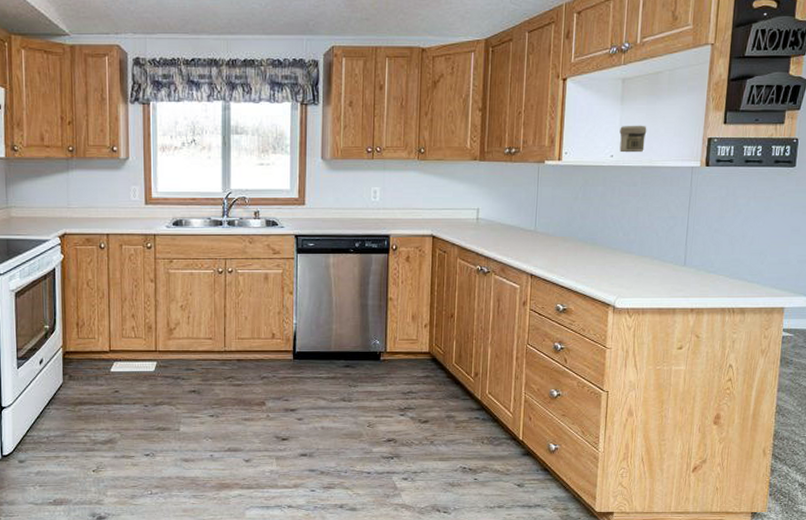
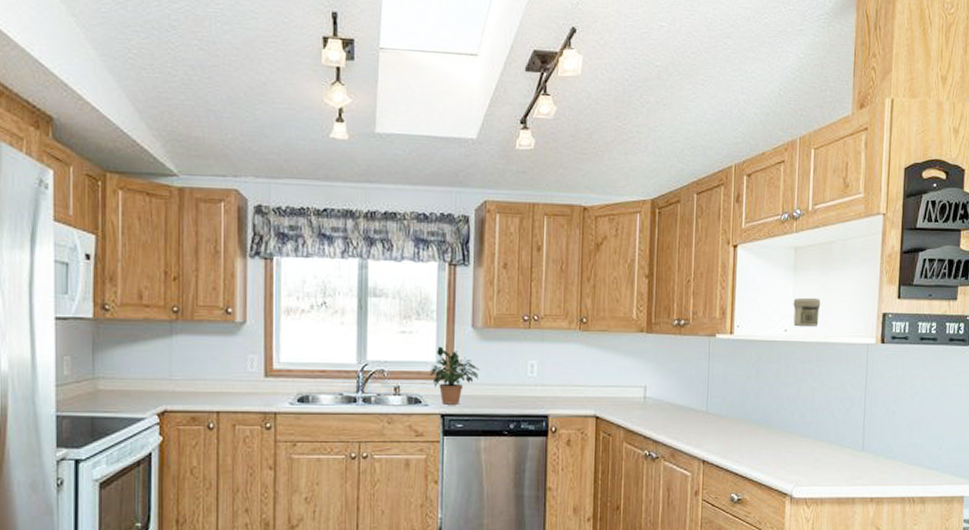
potted plant: none [284,176,329,227] -> present [429,346,480,405]

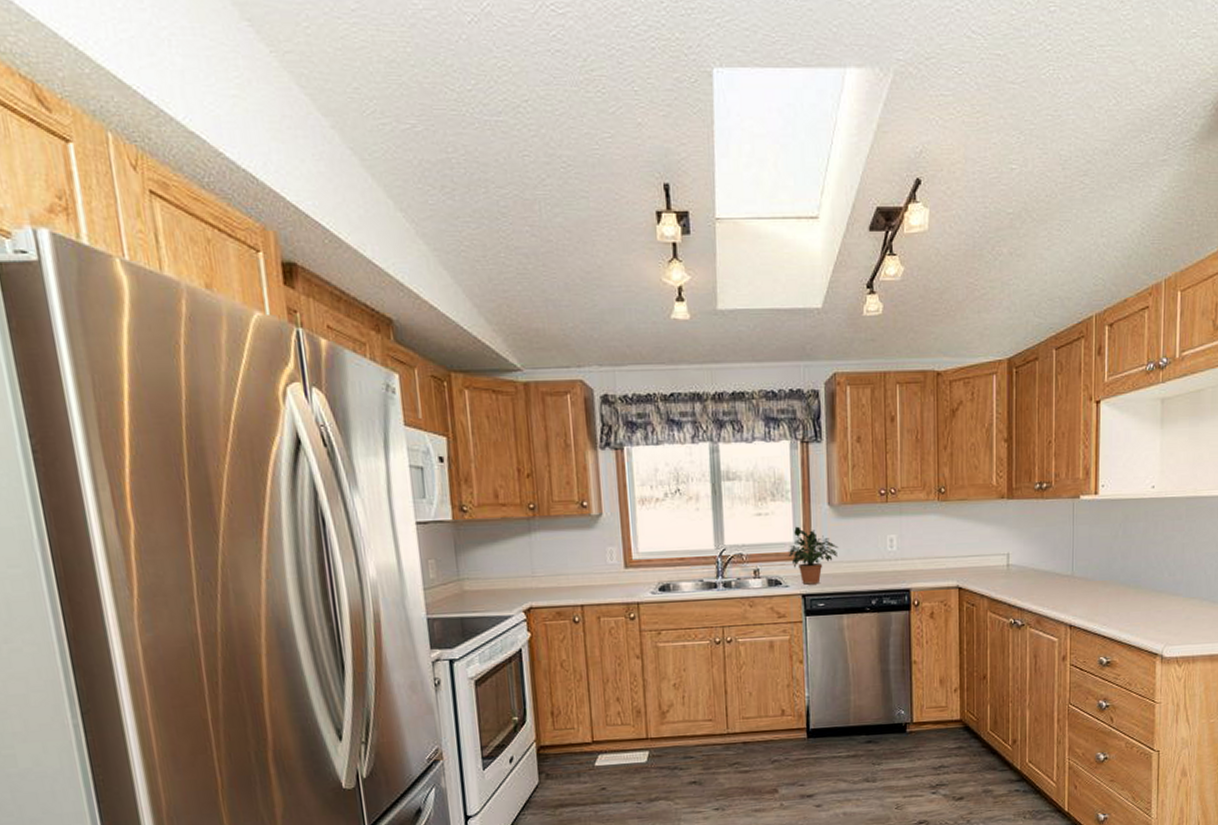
jar: present [793,297,821,328] -> none [1161,450,1190,483]

